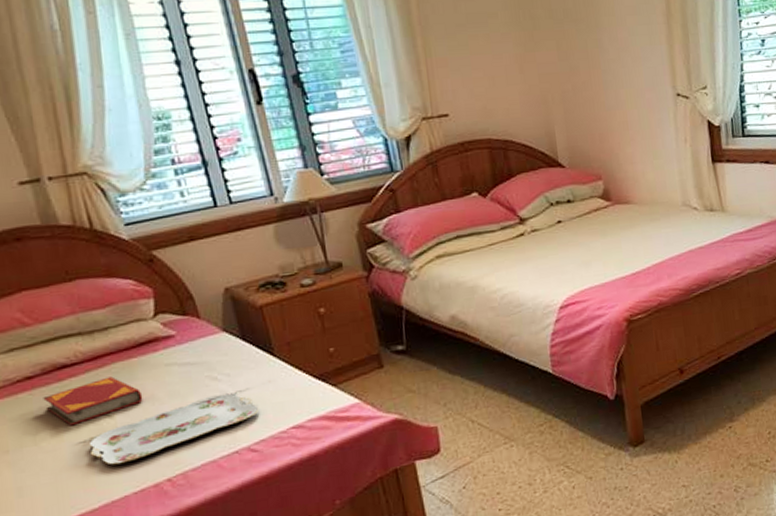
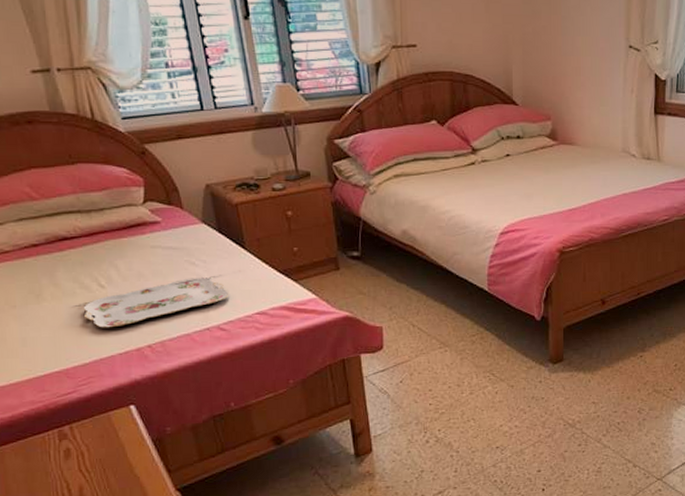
hardback book: present [43,376,143,426] -> none [46,252,131,291]

